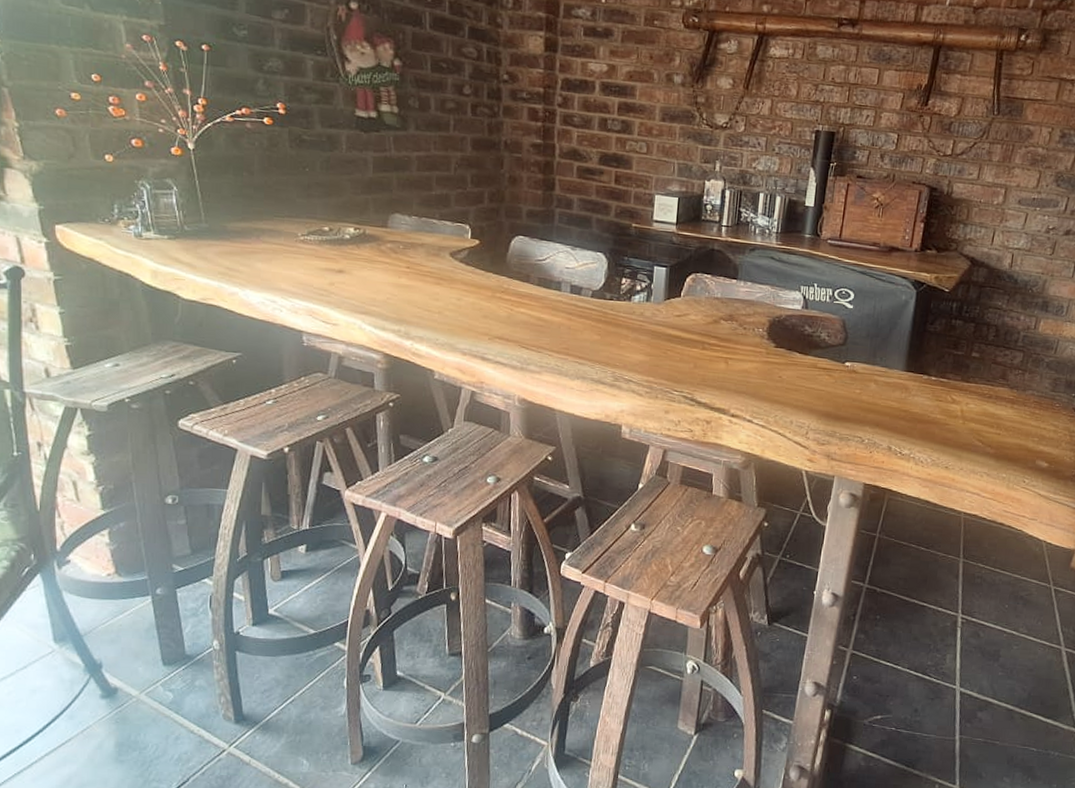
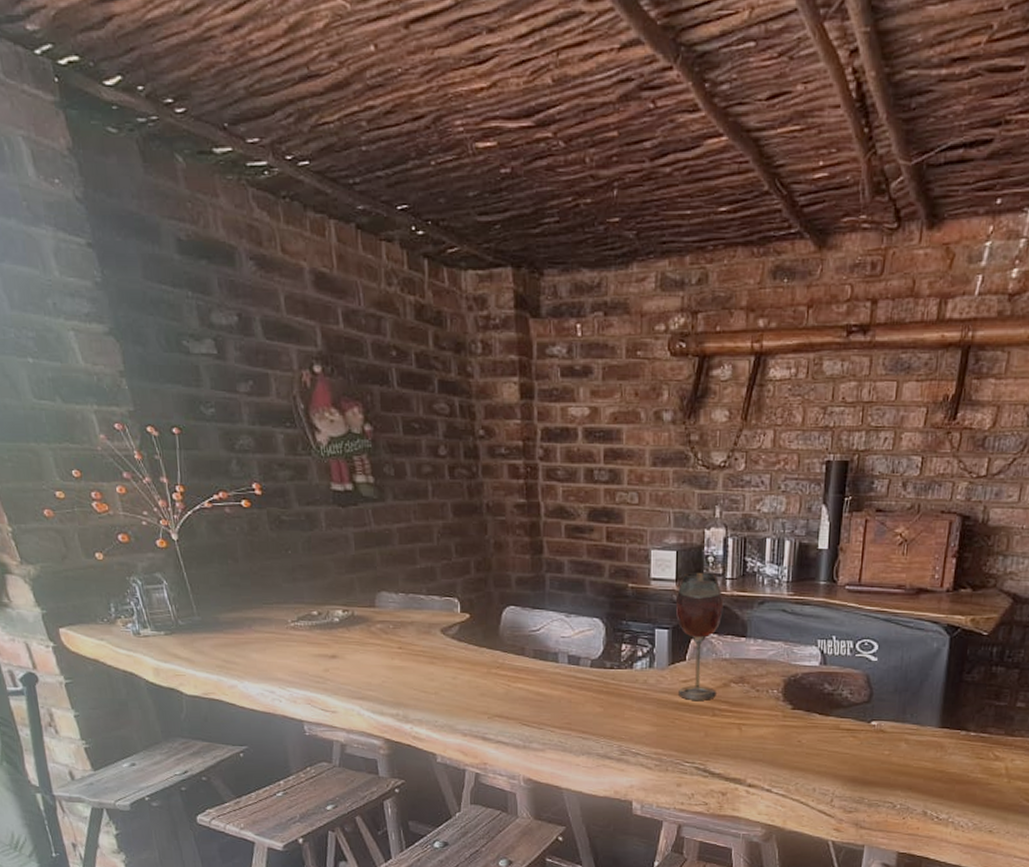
wineglass: none [672,218,719,335] -> present [675,573,724,700]

